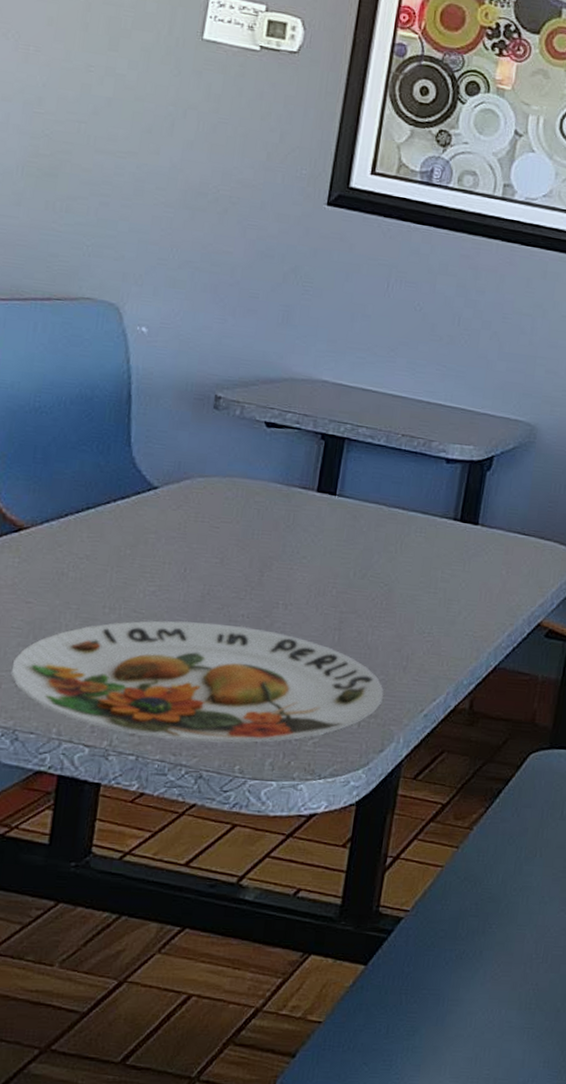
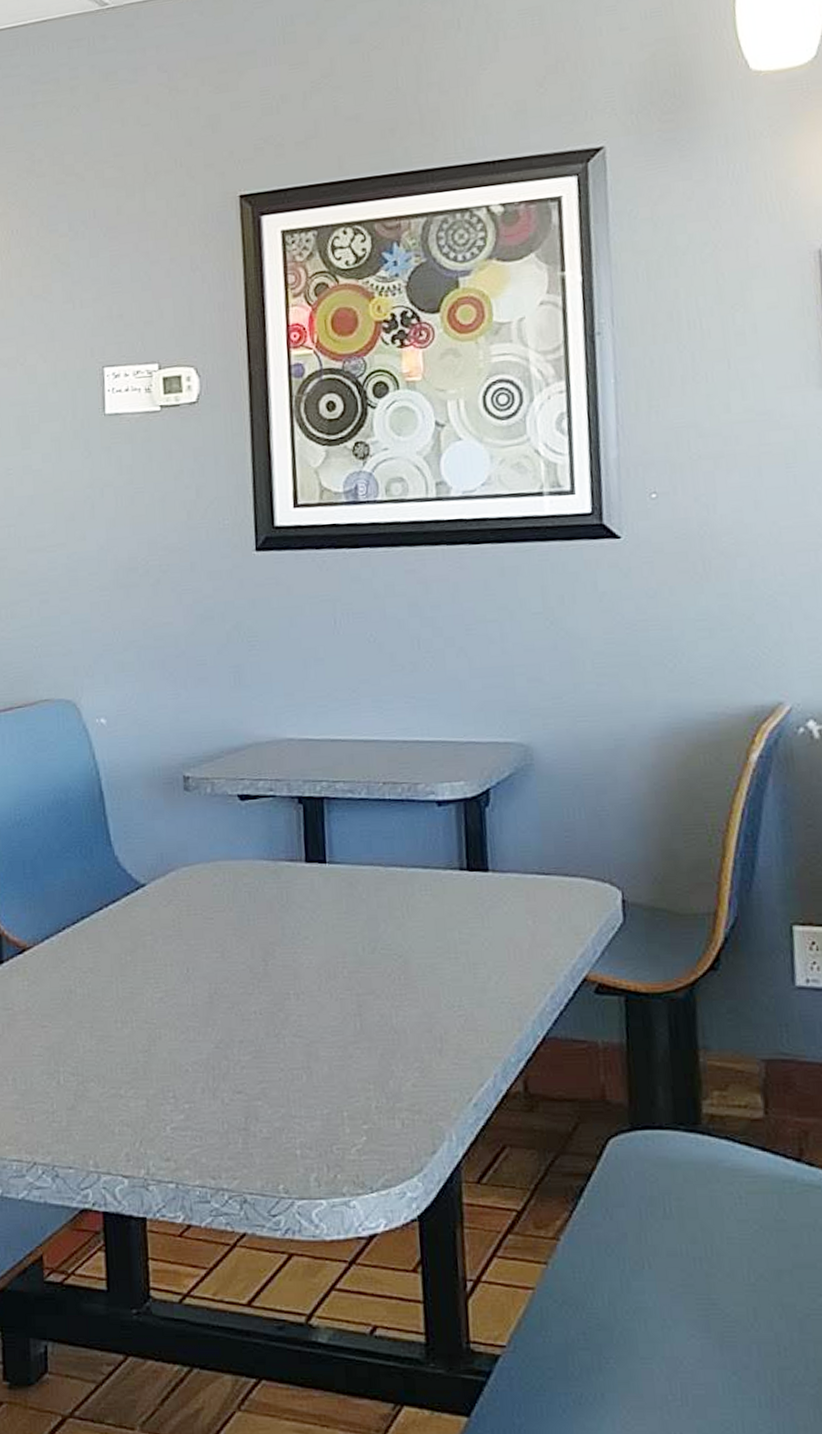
plate: present [10,620,385,744] -> none [39,1024,424,1162]

